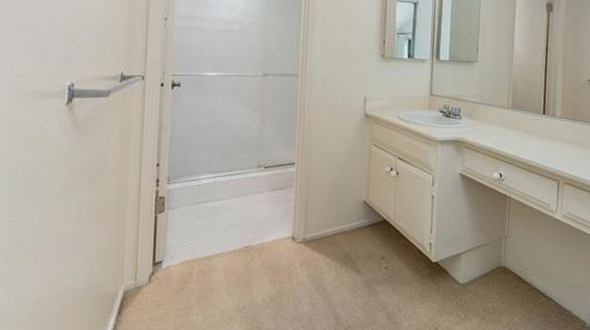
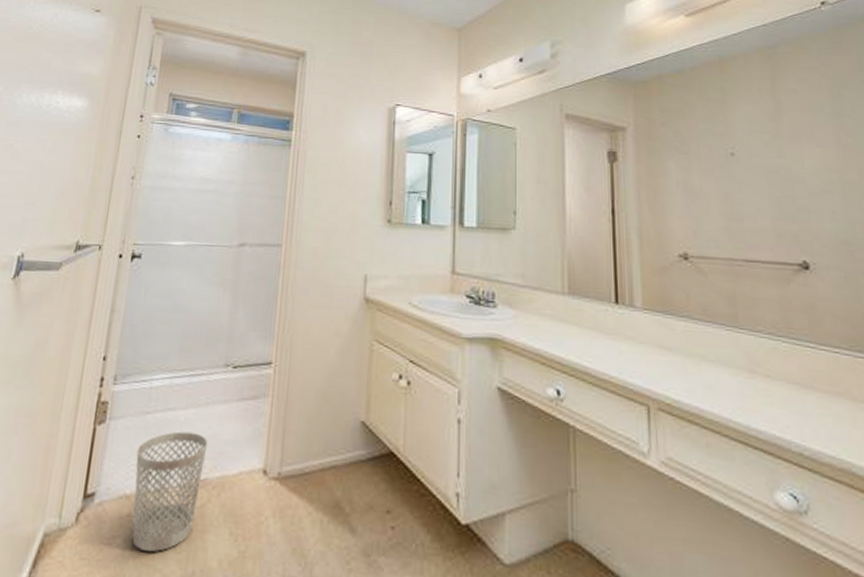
wastebasket: none [192,215,249,296] -> present [132,431,208,552]

